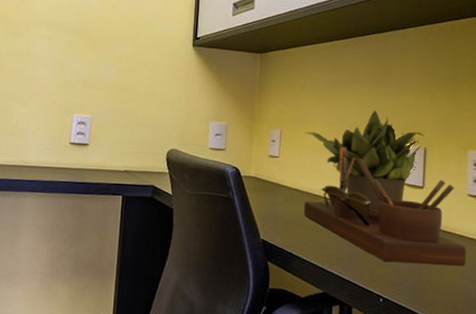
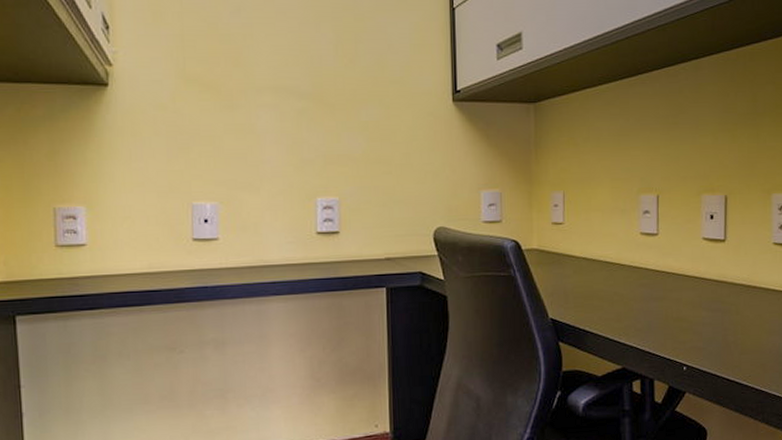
desk organizer: present [304,146,467,267] -> none [596,203,773,326]
potted plant: present [305,109,425,212] -> none [591,157,725,273]

